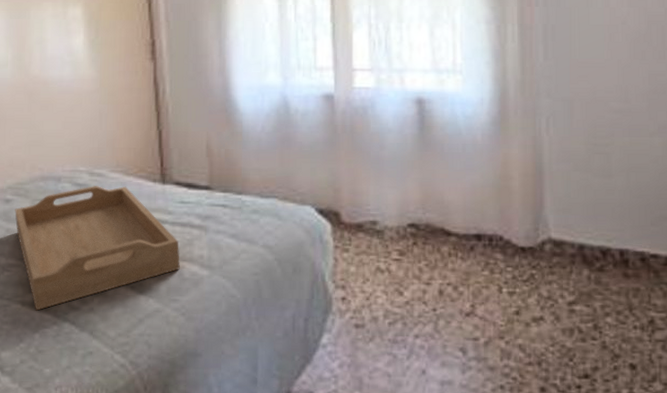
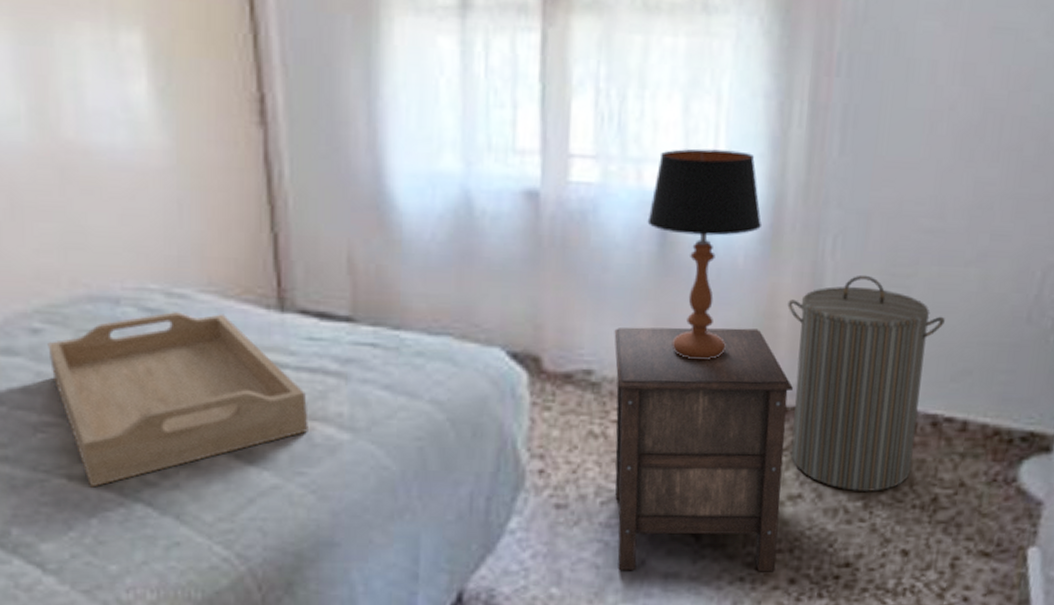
nightstand: none [391,187,528,382] -> present [614,327,793,572]
table lamp: none [410,60,493,212] -> present [647,148,763,360]
laundry hamper: none [517,145,640,315] -> present [787,274,945,491]

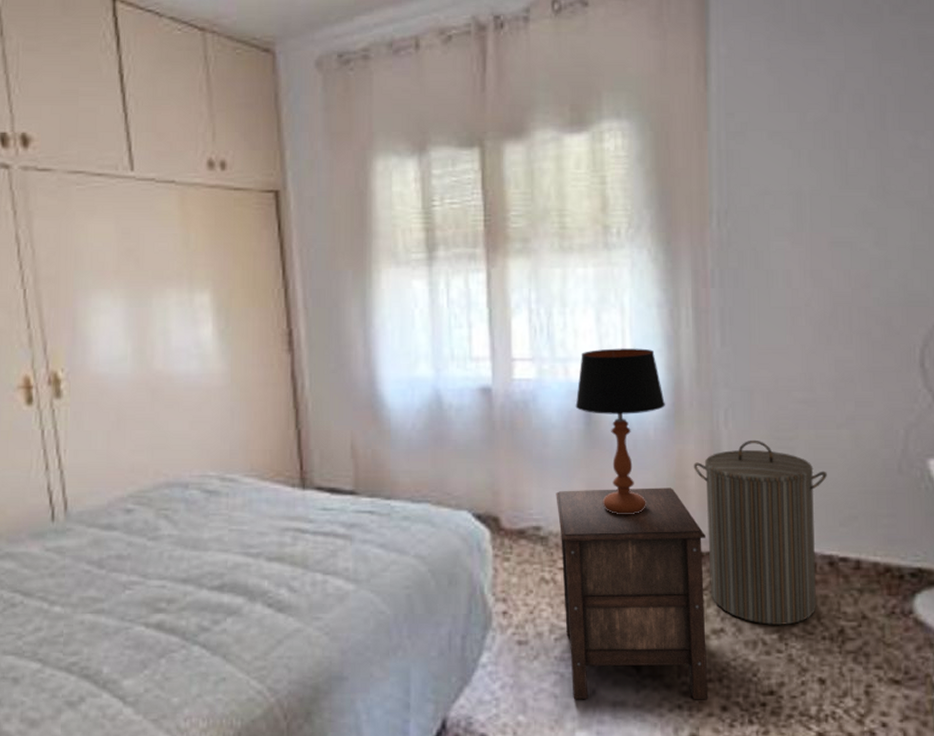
serving tray: present [48,312,309,488] -> none [137,492,323,633]

